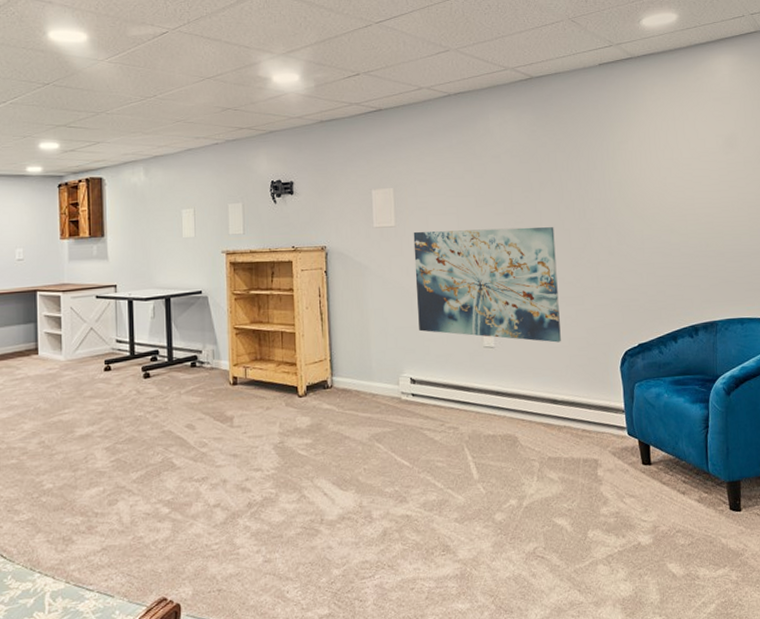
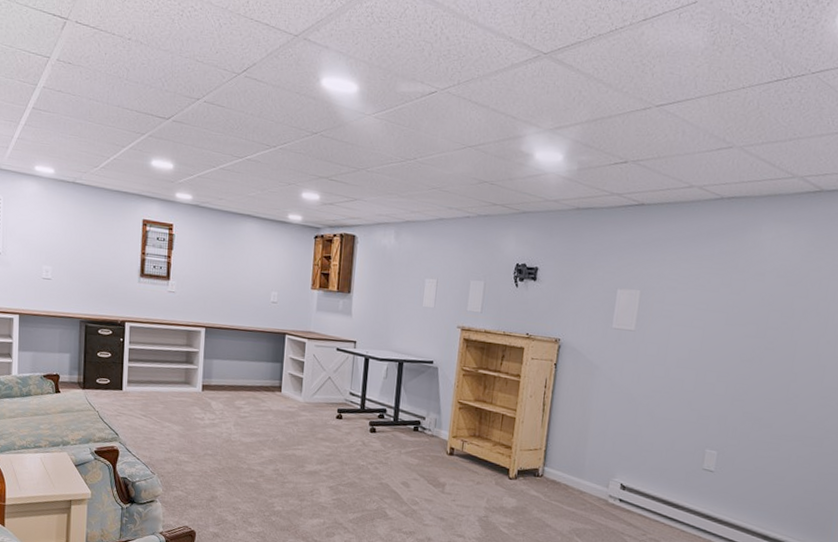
wall art: present [413,227,561,343] -> none [639,339,808,481]

